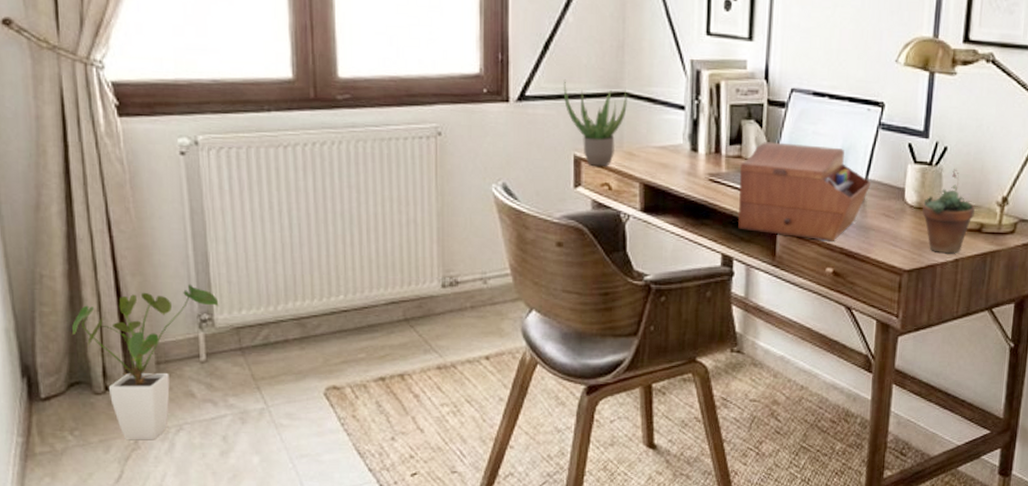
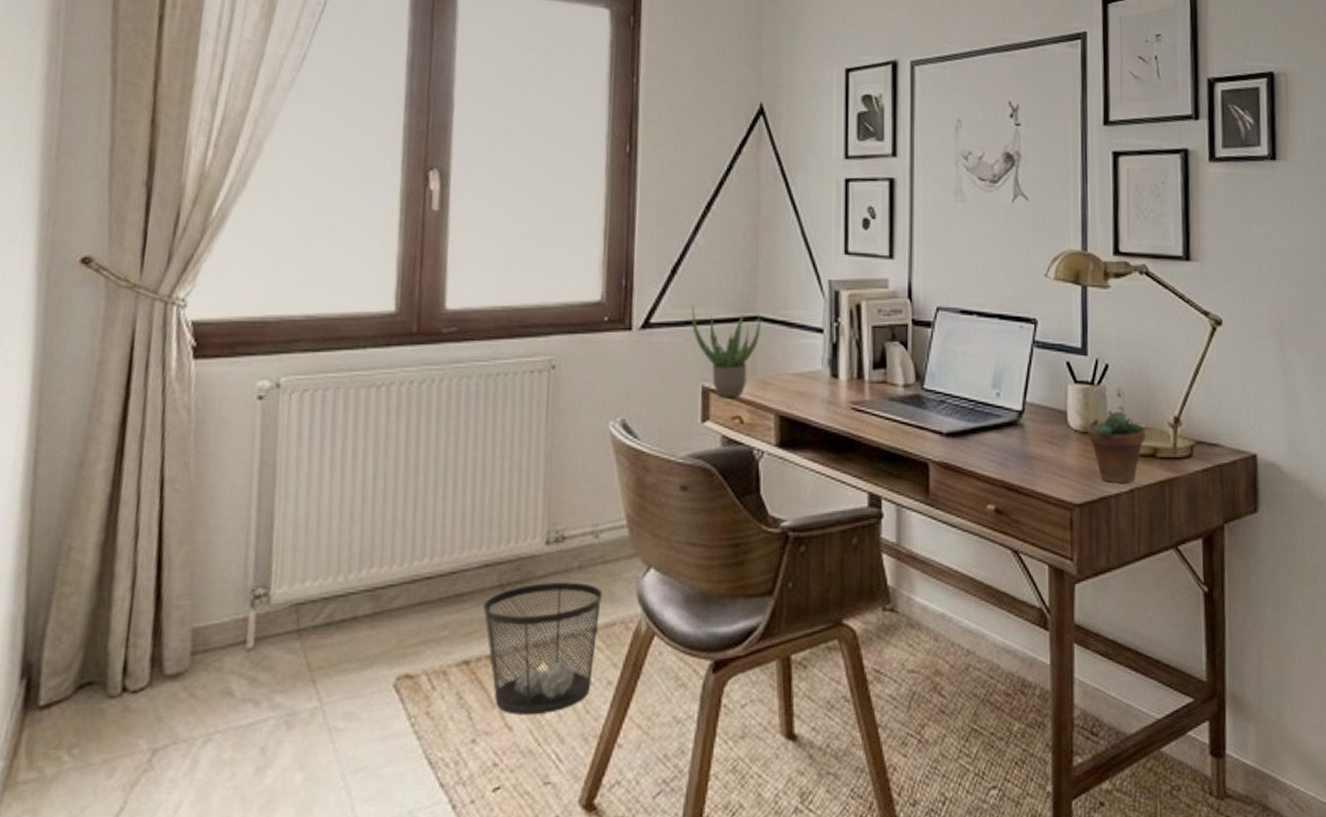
house plant: present [72,284,219,440] -> none [95,551,279,759]
waste bin: none [391,318,493,420] -> present [482,582,603,715]
sewing box: present [737,141,871,241] -> none [884,363,1029,474]

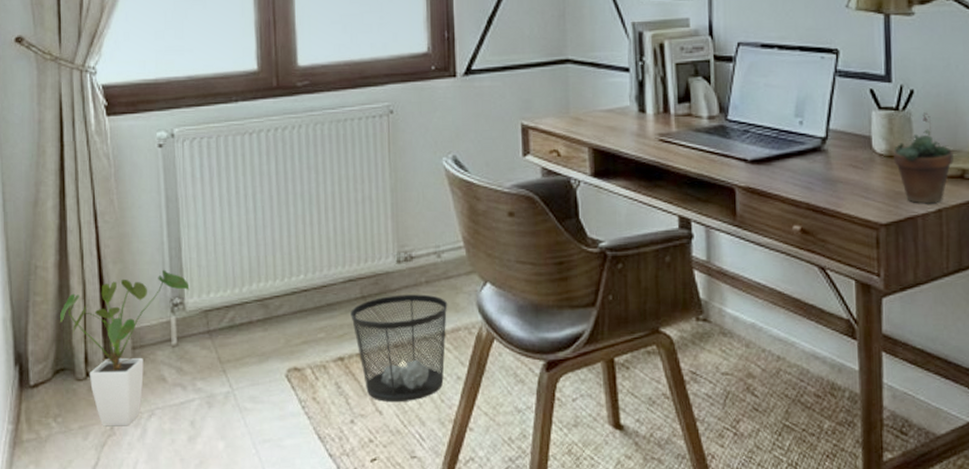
house plant: none [95,551,279,759] -> present [60,269,190,427]
potted plant: present [691,304,761,397] -> none [508,51,571,133]

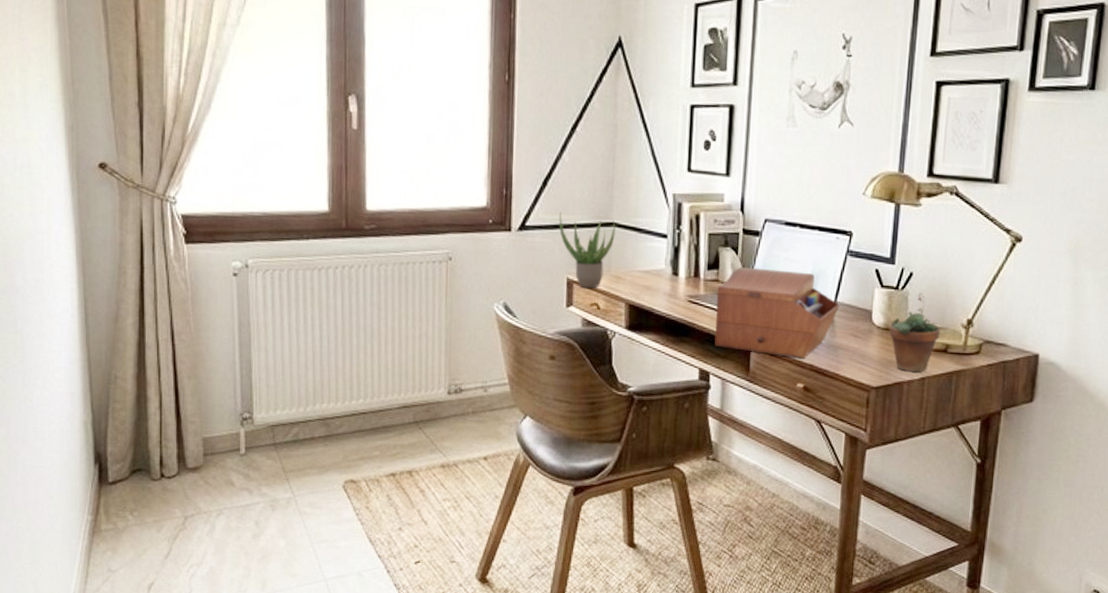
house plant: present [60,269,190,427] -> none [138,386,258,523]
waste bin: present [349,294,448,402] -> none [402,422,491,514]
potted plant: none [508,51,571,133] -> present [559,211,616,288]
sewing box: none [690,96,833,197] -> present [714,266,840,359]

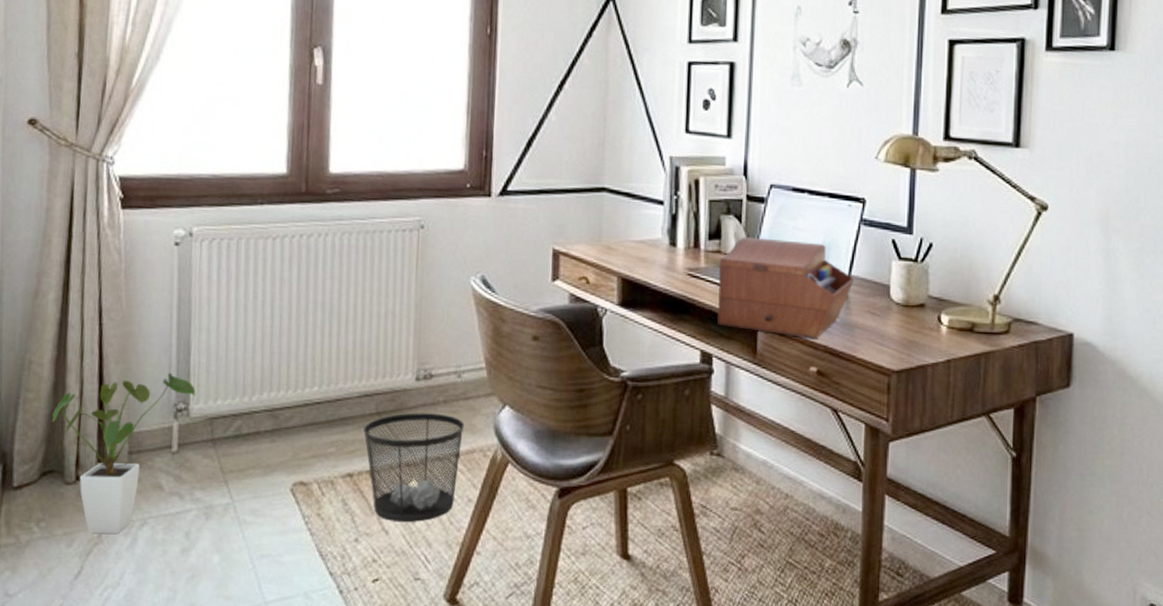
house plant: none [138,386,258,523] -> present [52,372,196,535]
waste bin: none [402,422,491,514] -> present [362,412,465,522]
potted plant: present [559,211,616,288] -> none [544,175,607,260]
succulent plant: present [889,293,940,372] -> none [909,266,965,354]

